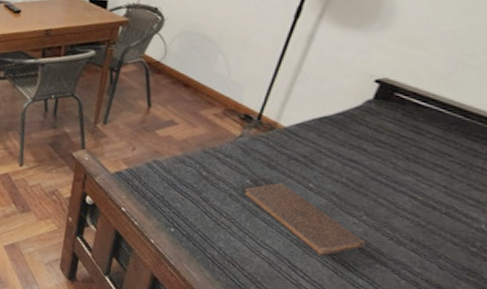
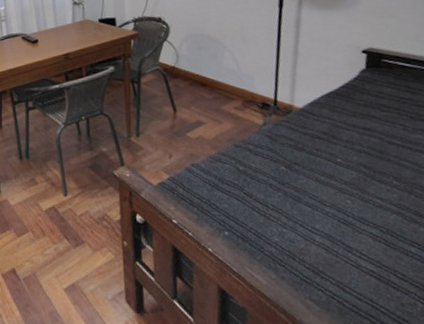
book: present [244,182,365,256] -> none [282,163,404,231]

